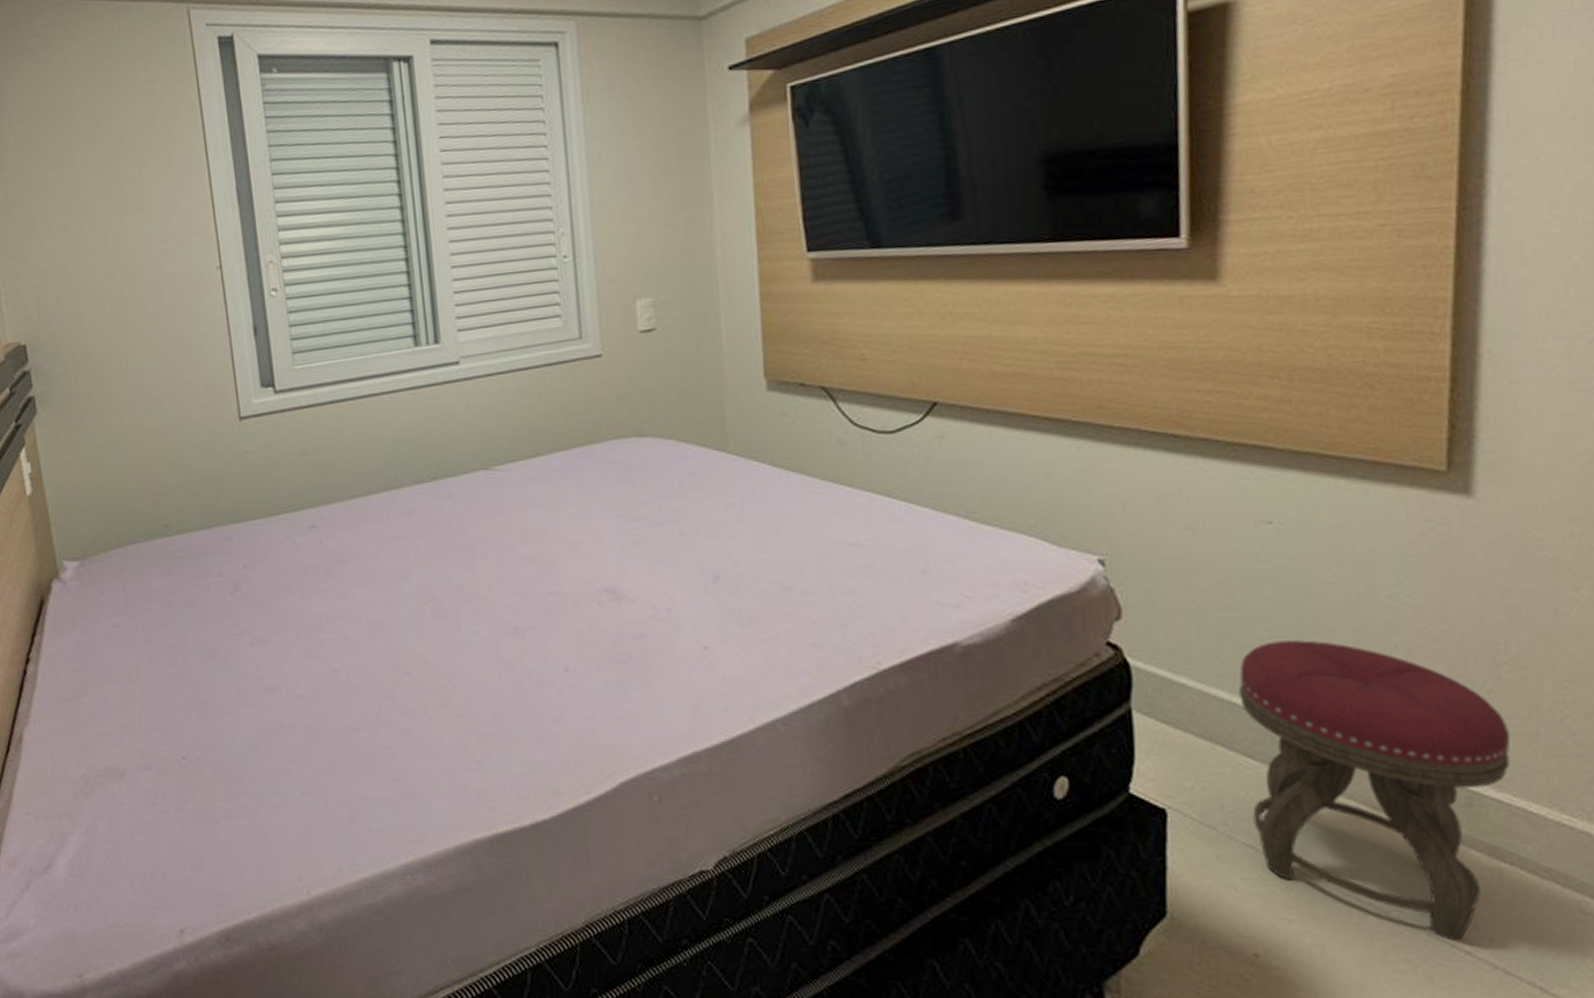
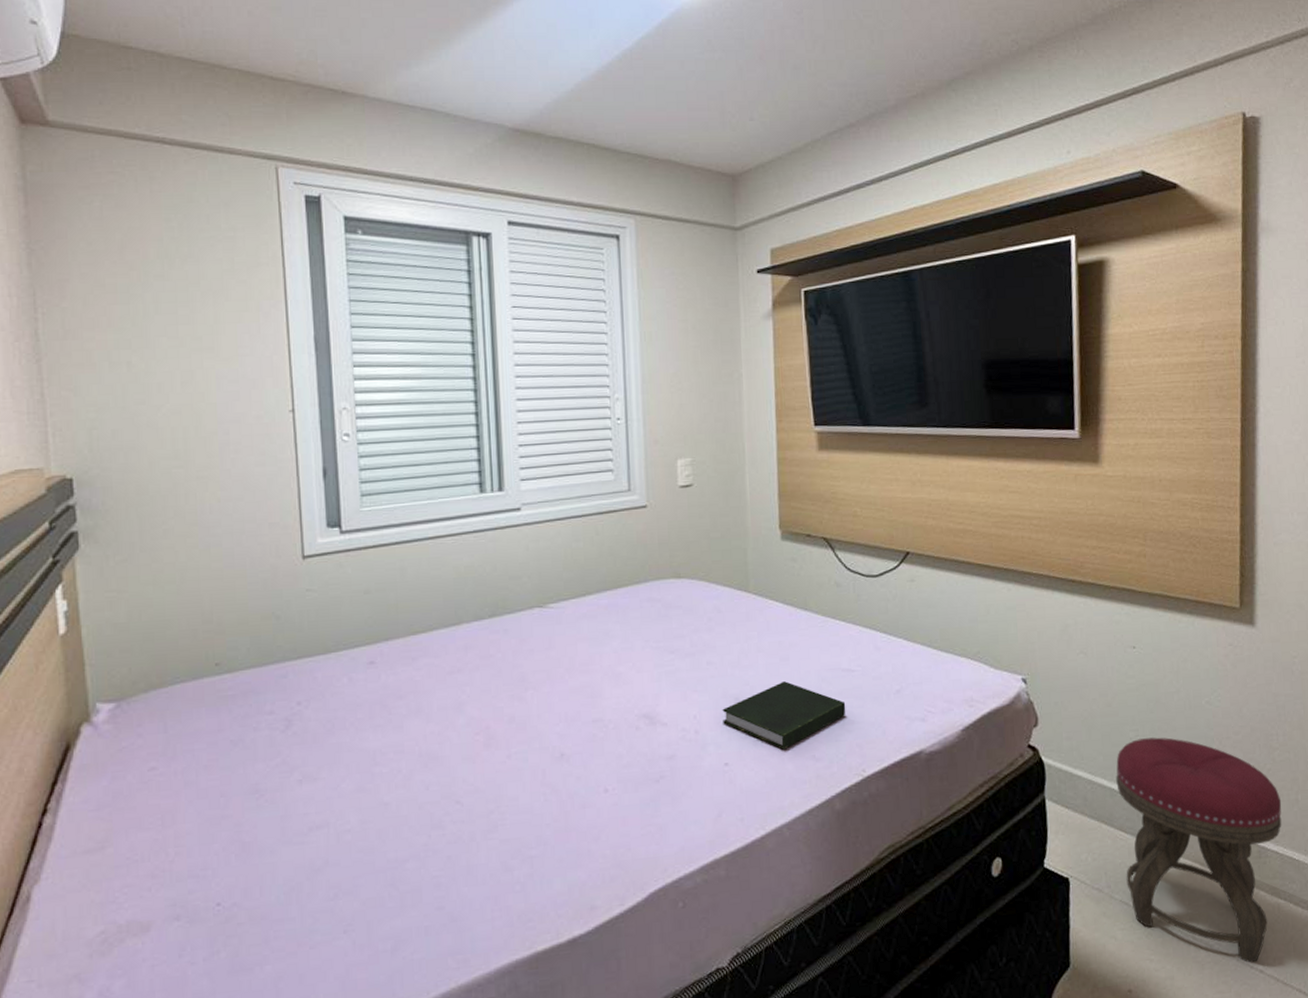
book: none [699,556,855,634] -> present [722,681,846,750]

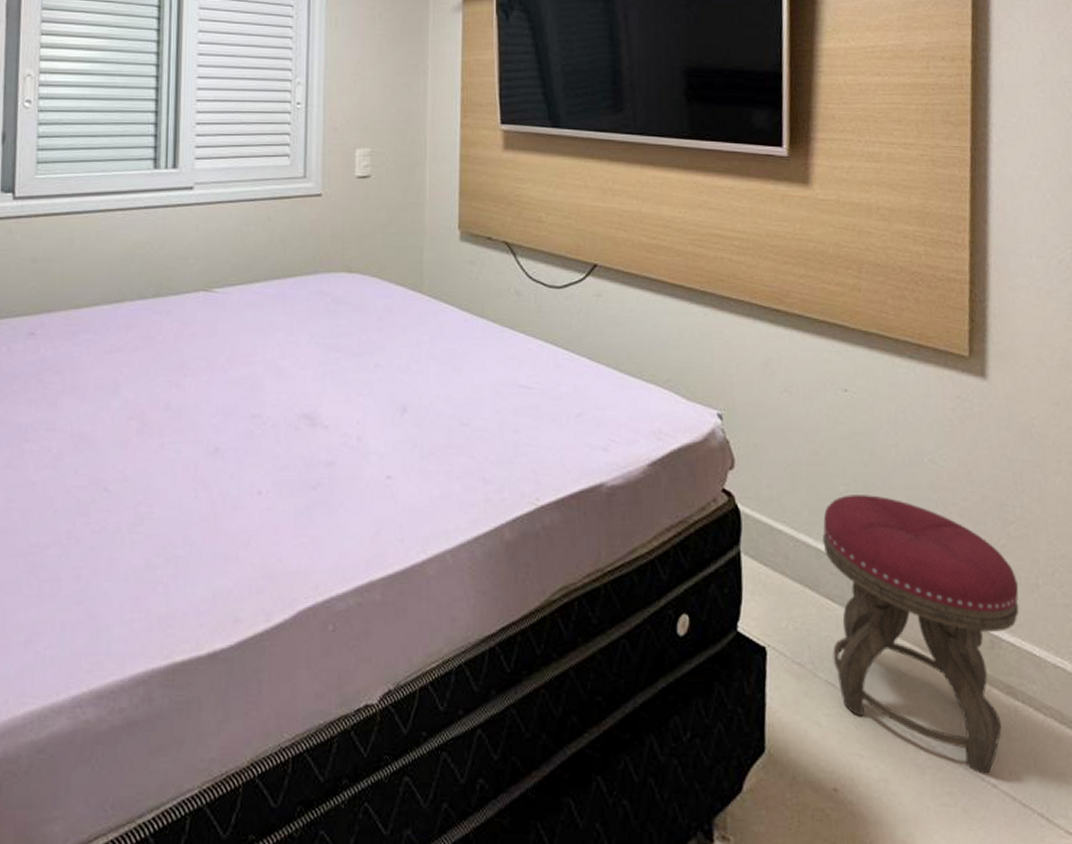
book: present [722,681,846,750] -> none [387,393,521,467]

